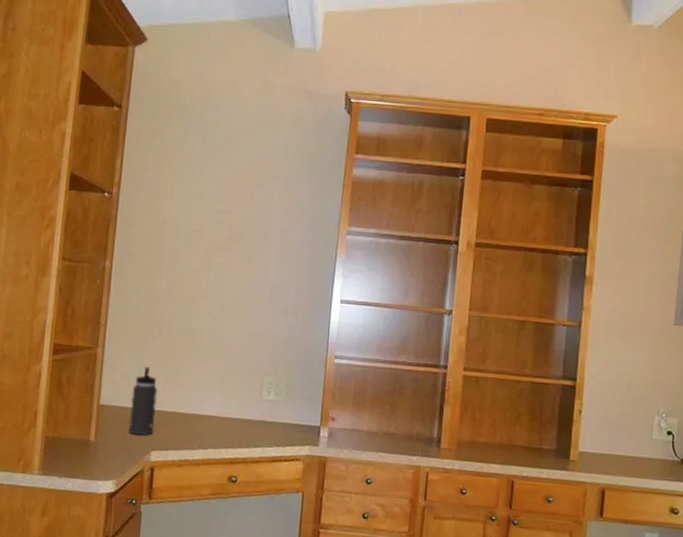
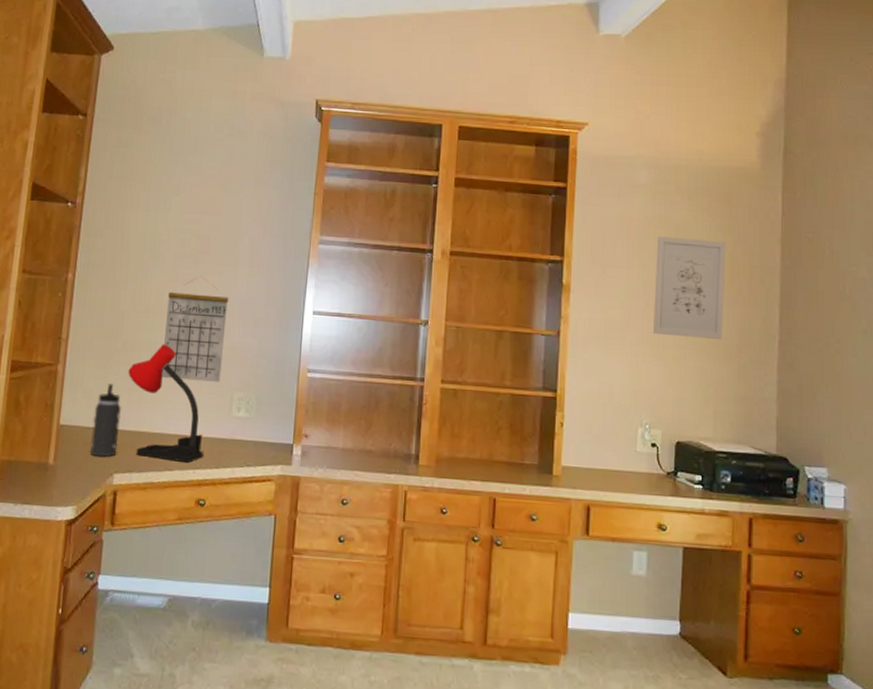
desk lamp: none [163,330,235,442] -> present [128,344,203,463]
calendar: none [195,264,260,367] -> present [161,275,229,382]

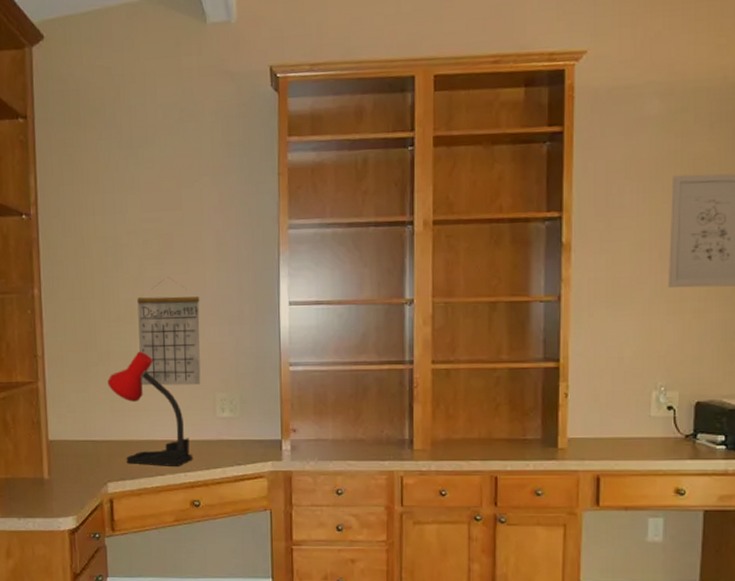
thermos bottle: present [89,384,122,458] -> none [79,396,108,468]

